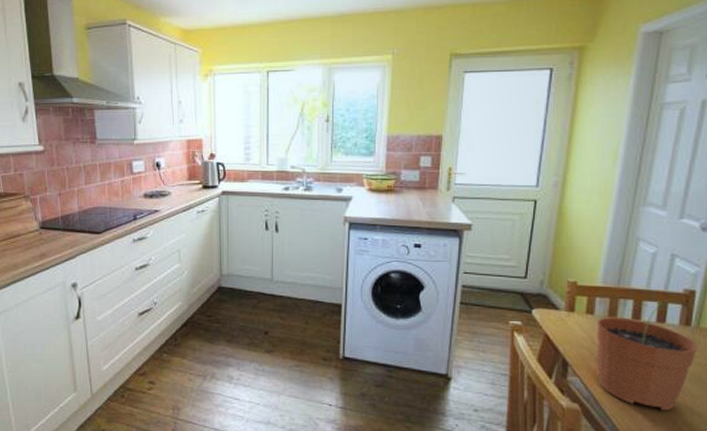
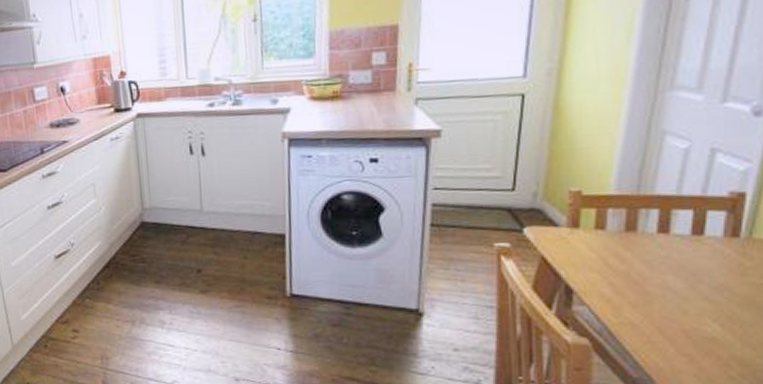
plant pot: present [596,300,698,411] -> none [609,207,750,343]

